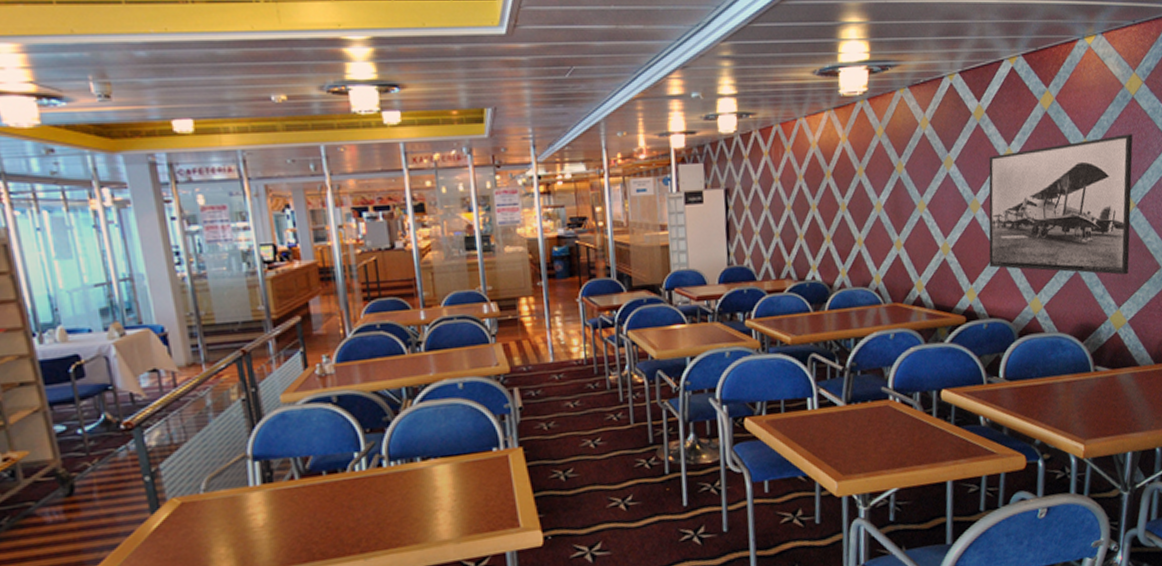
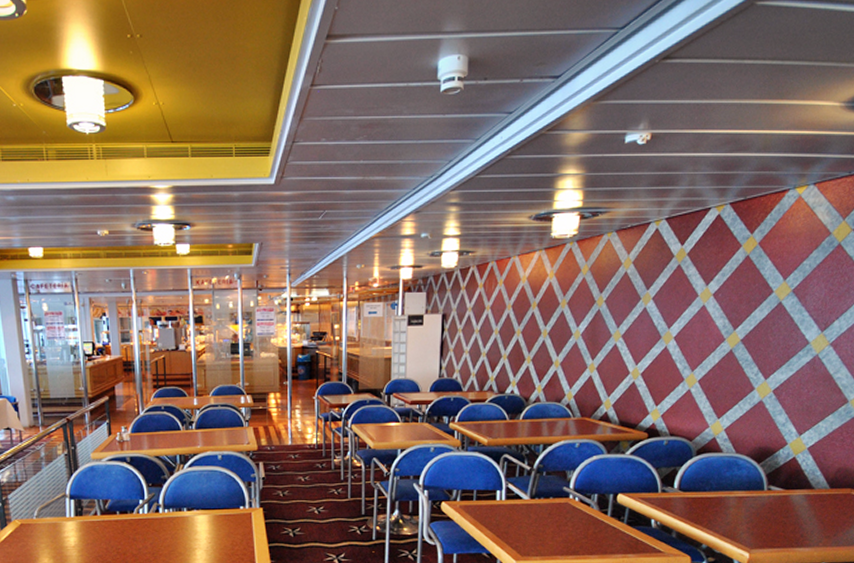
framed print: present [988,134,1133,275] -> none [676,278,835,407]

